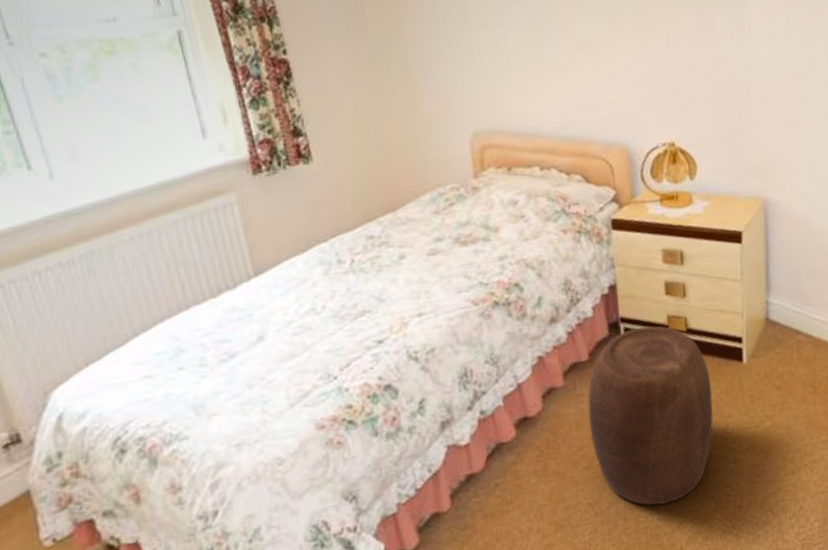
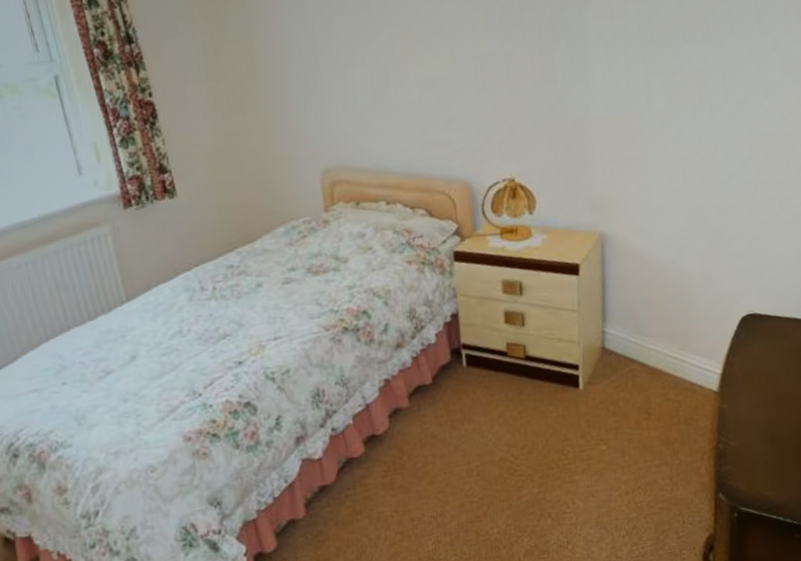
stool: present [588,326,713,506] -> none [431,352,550,520]

